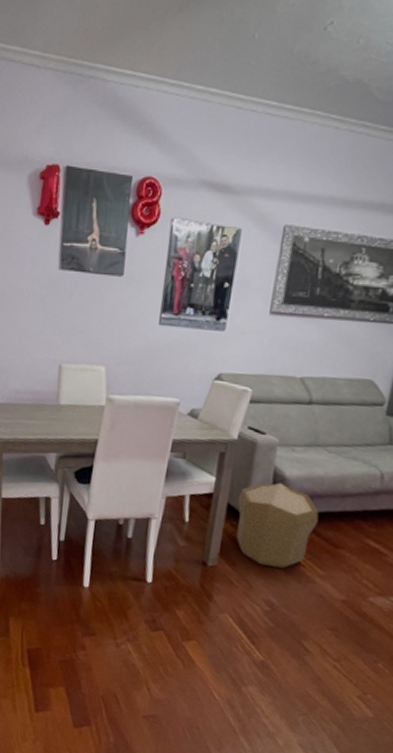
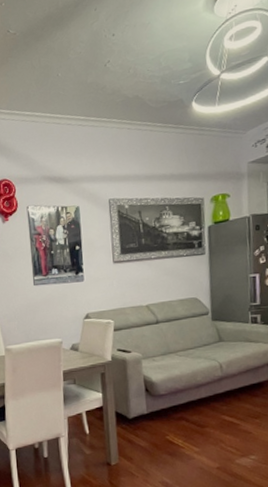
pouf: present [236,482,319,569] -> none [122,387,185,454]

